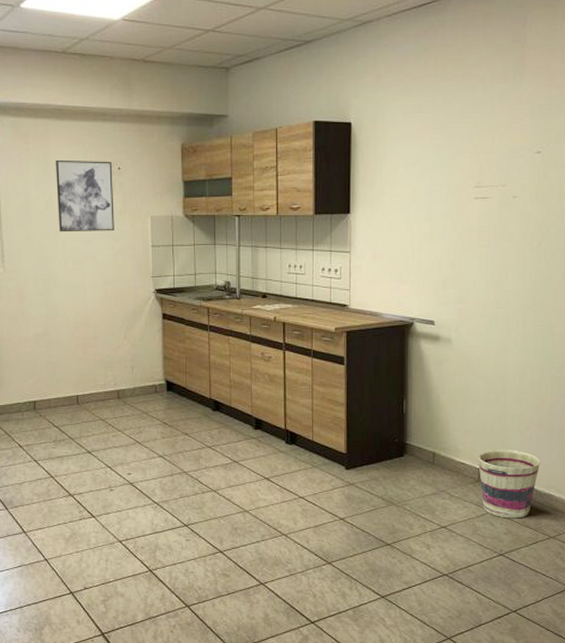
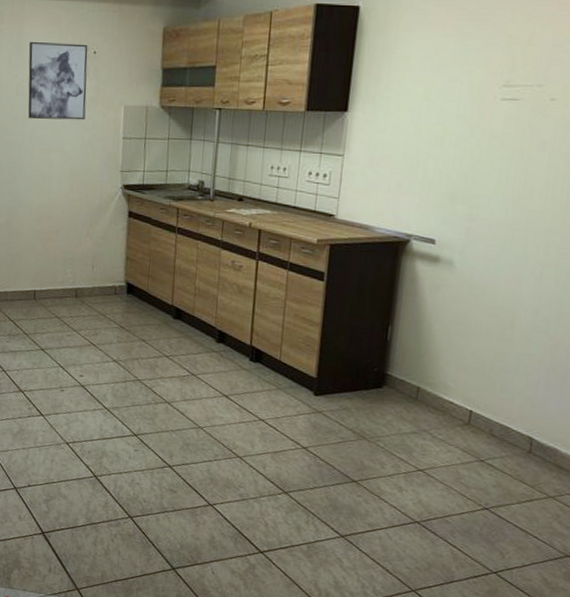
basket: present [477,449,541,519] -> none [470,390,548,472]

